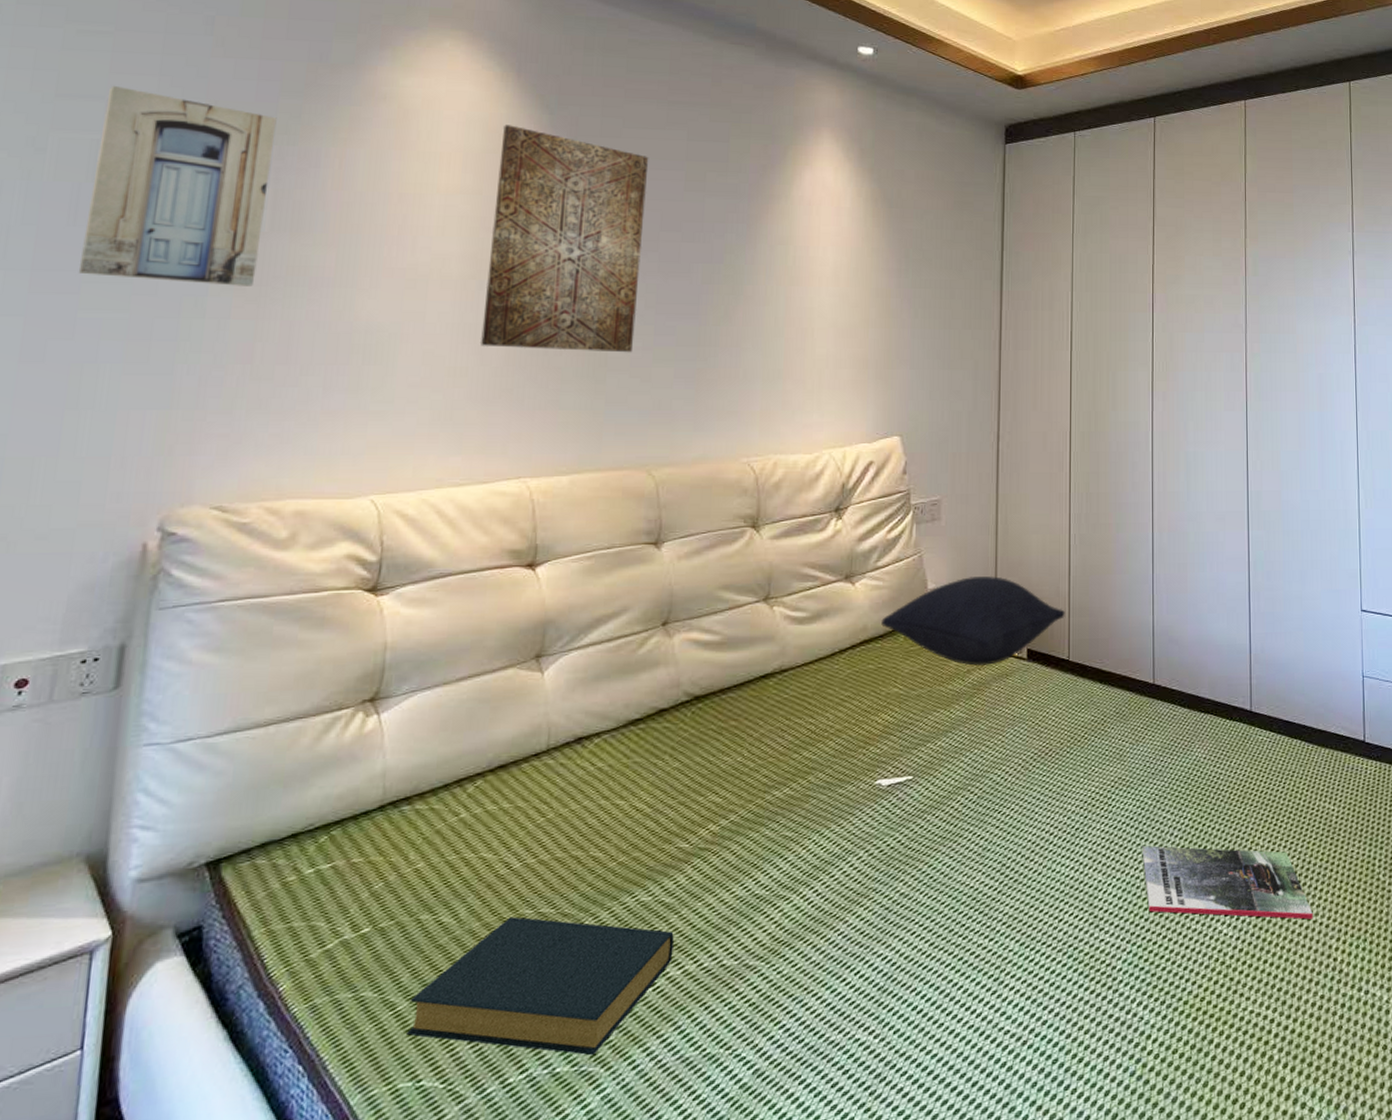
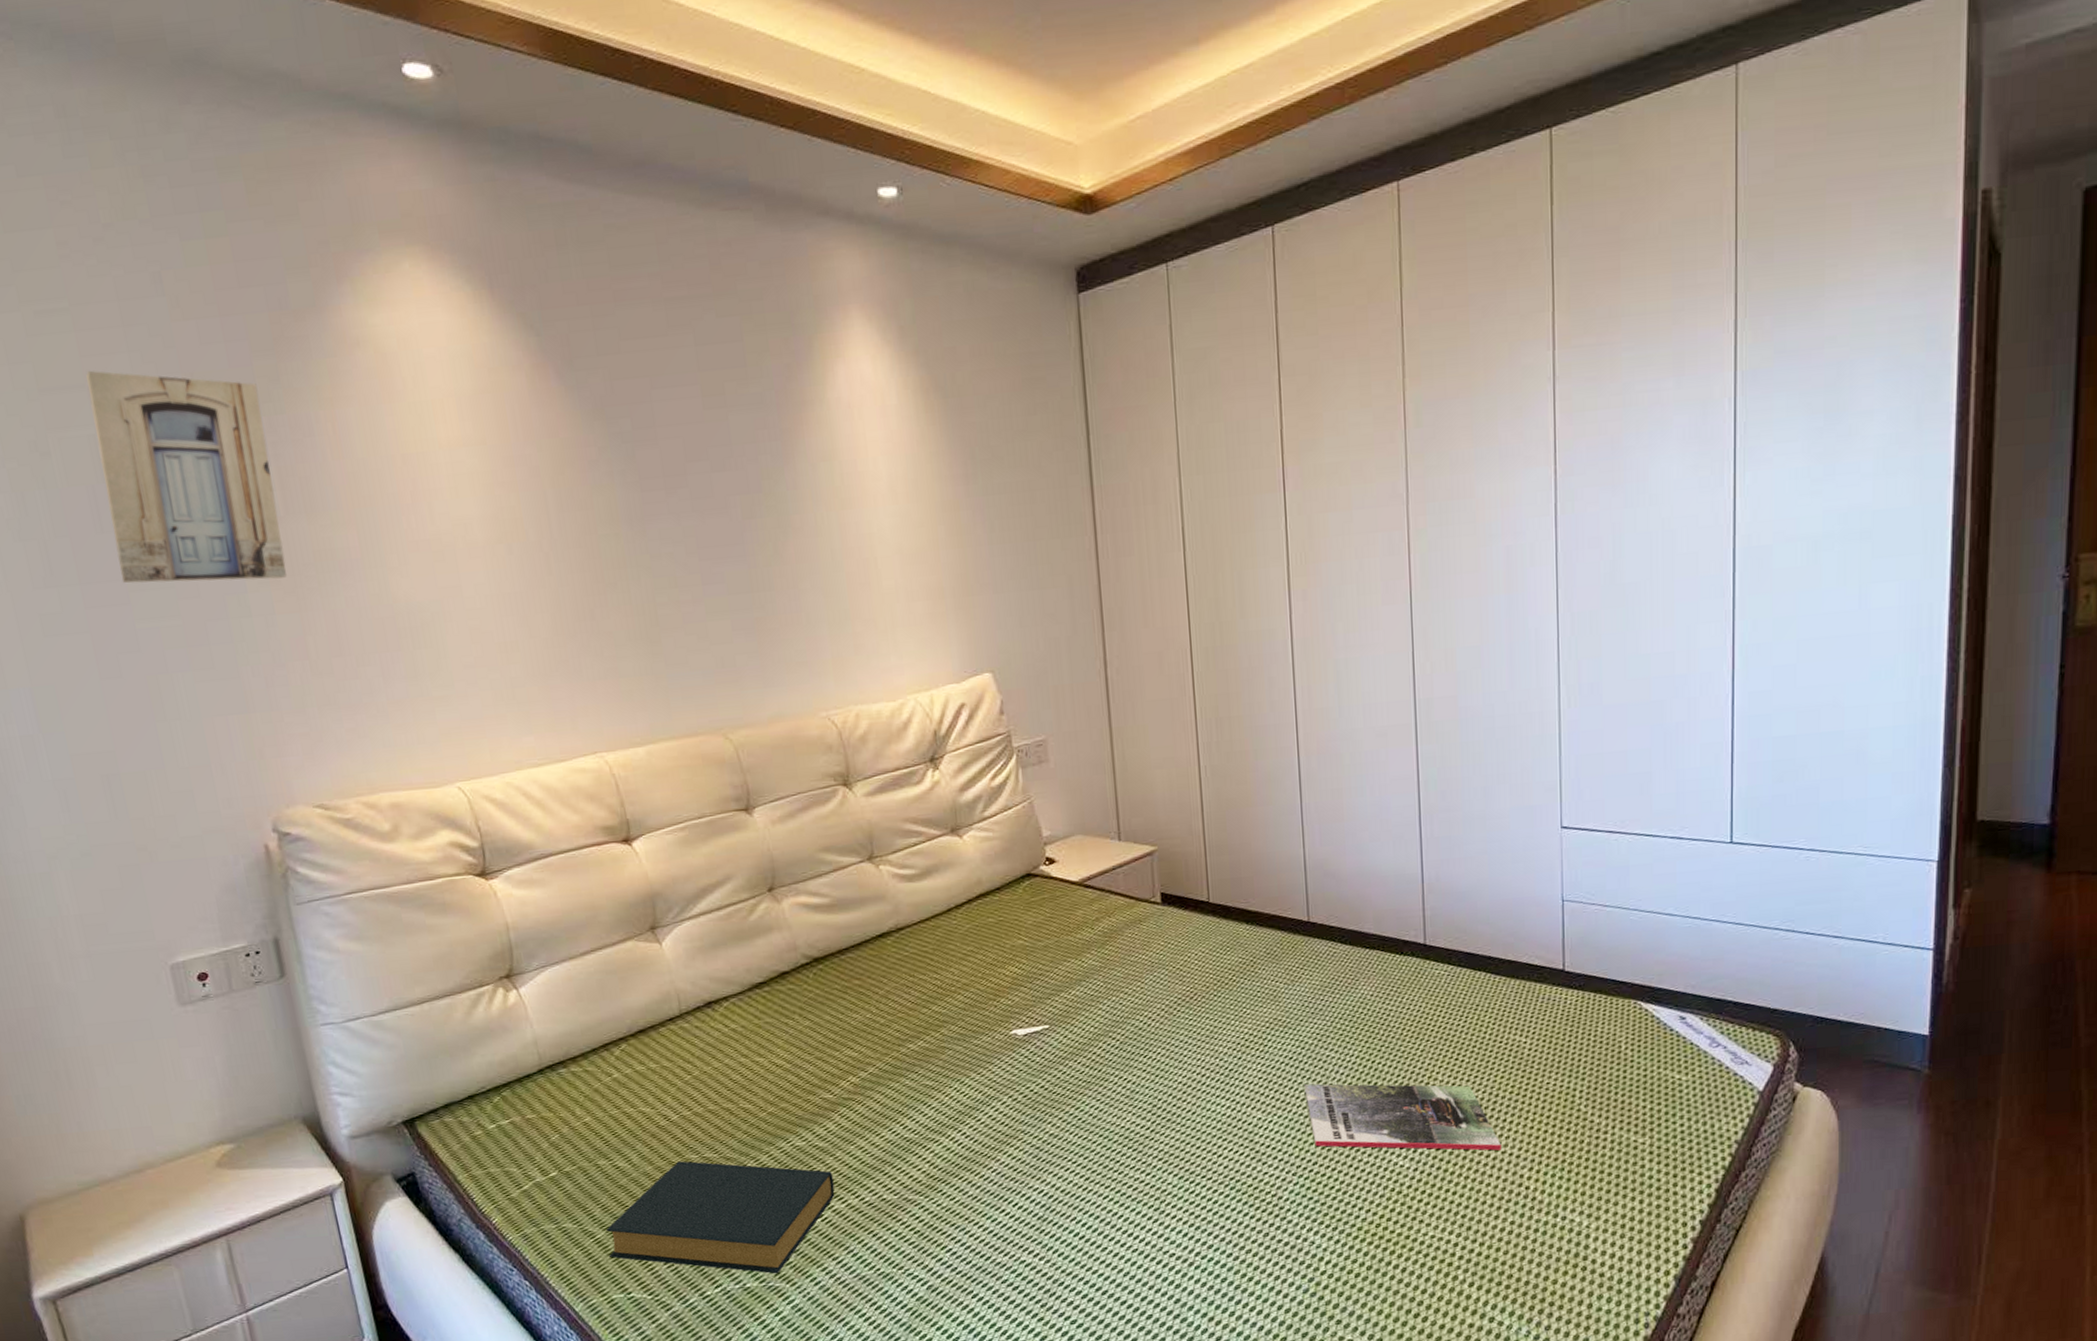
wall art: present [481,125,649,353] -> none [490,355,682,617]
pillow: present [881,575,1065,666] -> none [996,817,1201,913]

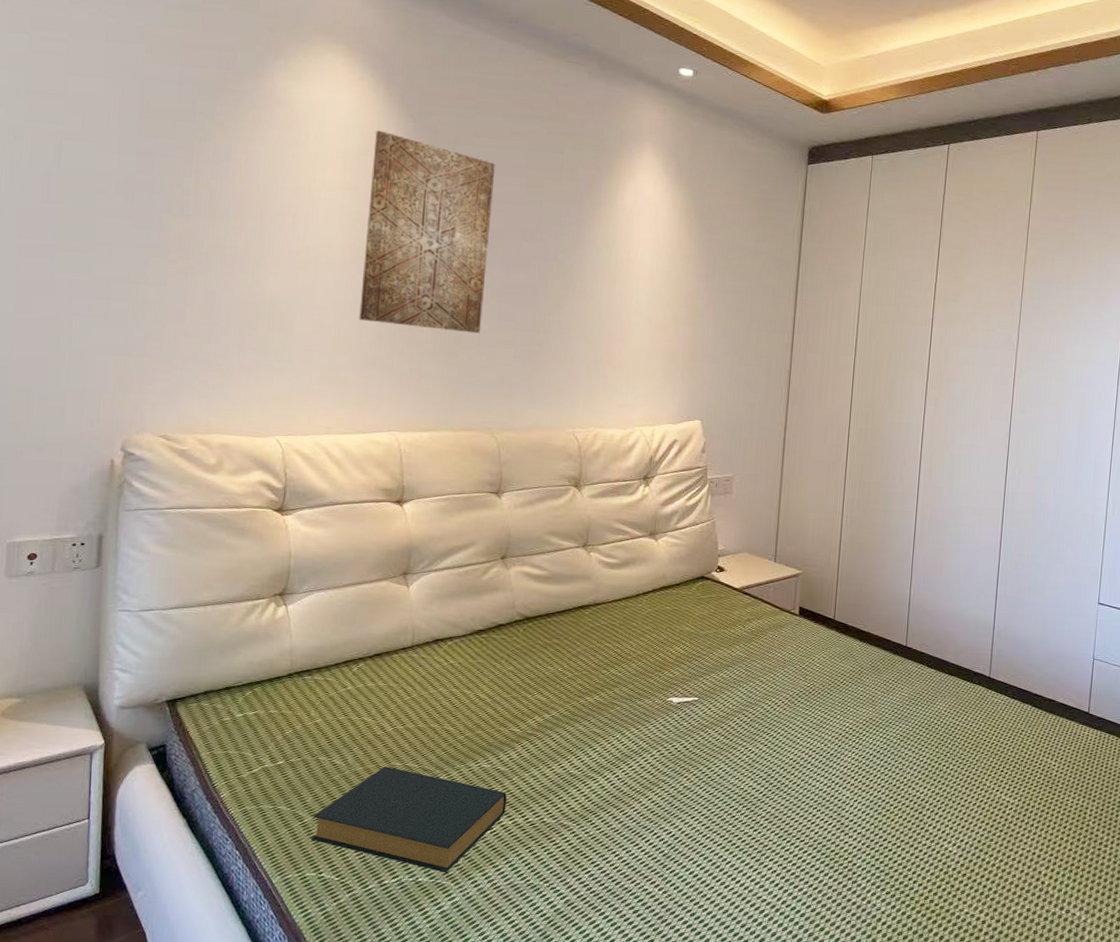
wall art: present [86,370,287,583] -> none [52,84,196,260]
wall art: none [490,355,682,617] -> present [359,130,496,334]
magazine: present [1304,1083,1502,1151] -> none [885,774,1028,849]

